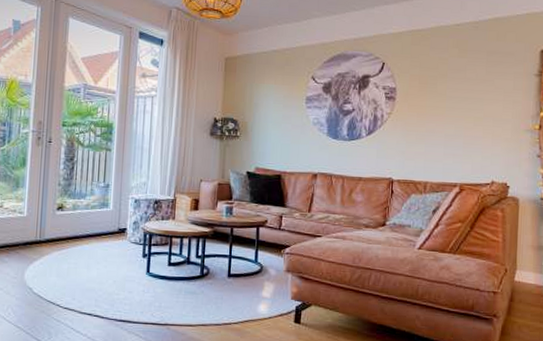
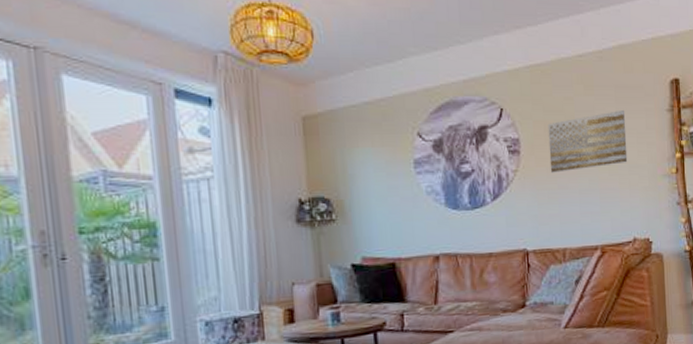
wall art: none [420,72,495,119] -> present [547,111,628,173]

